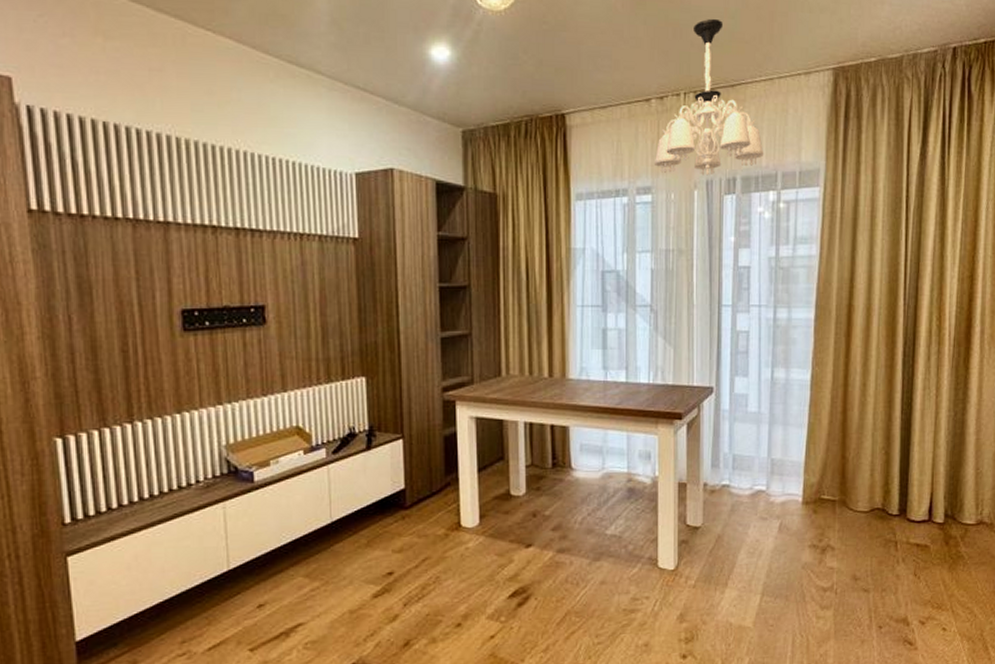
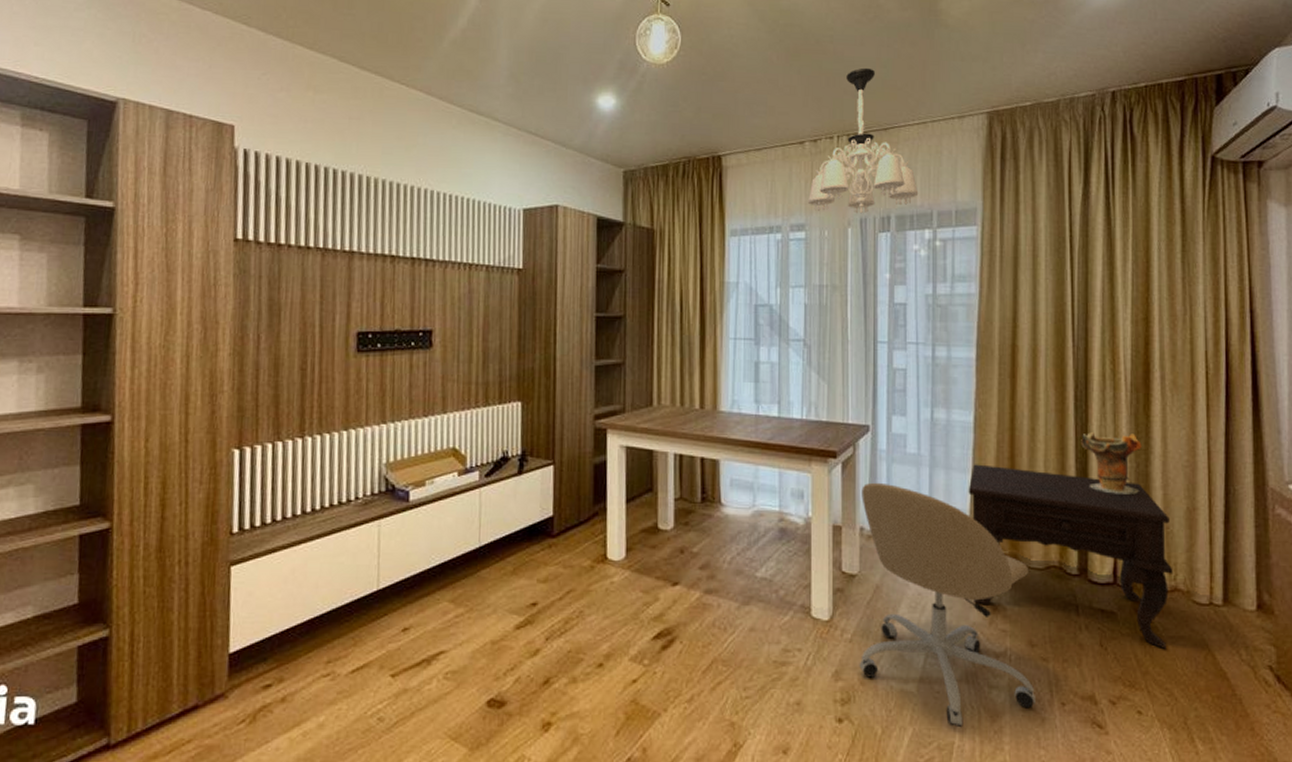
office chair: none [702,440,857,655] -> present [859,482,1035,728]
side table: none [803,419,980,575] -> present [968,464,1174,650]
decorative vase: none [907,384,960,441] -> present [1081,431,1142,494]

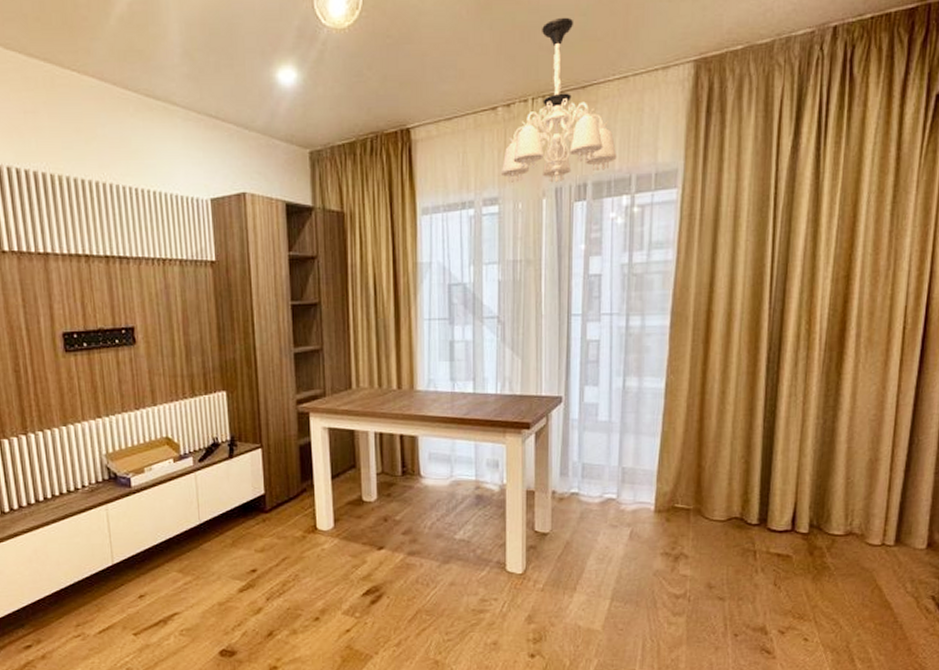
office chair: present [859,482,1035,728] -> none [550,449,712,658]
side table: present [968,464,1174,650] -> none [656,428,851,586]
decorative vase: present [1081,431,1142,494] -> none [770,391,831,450]

